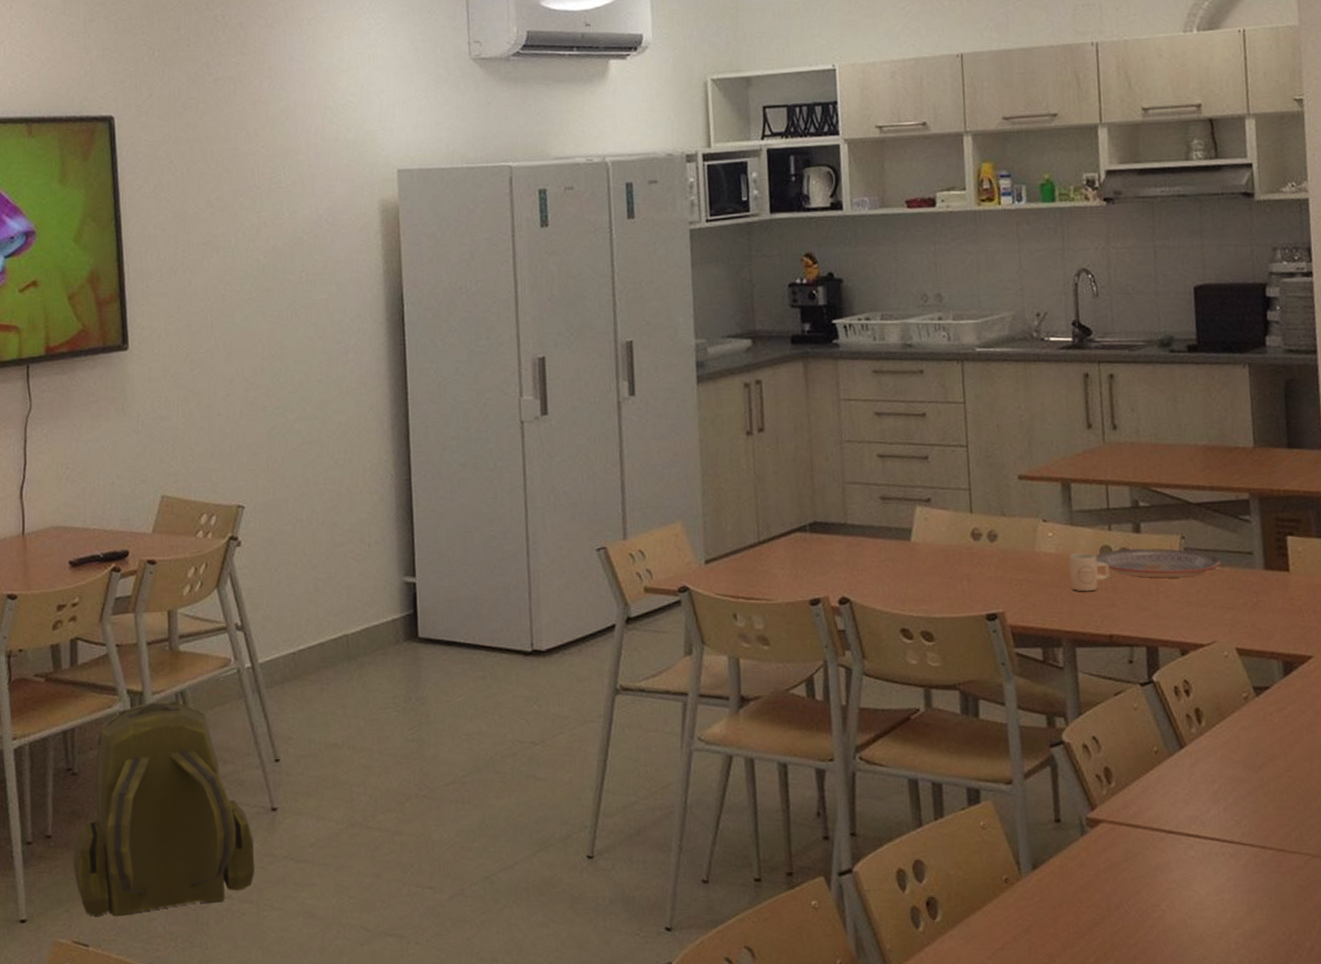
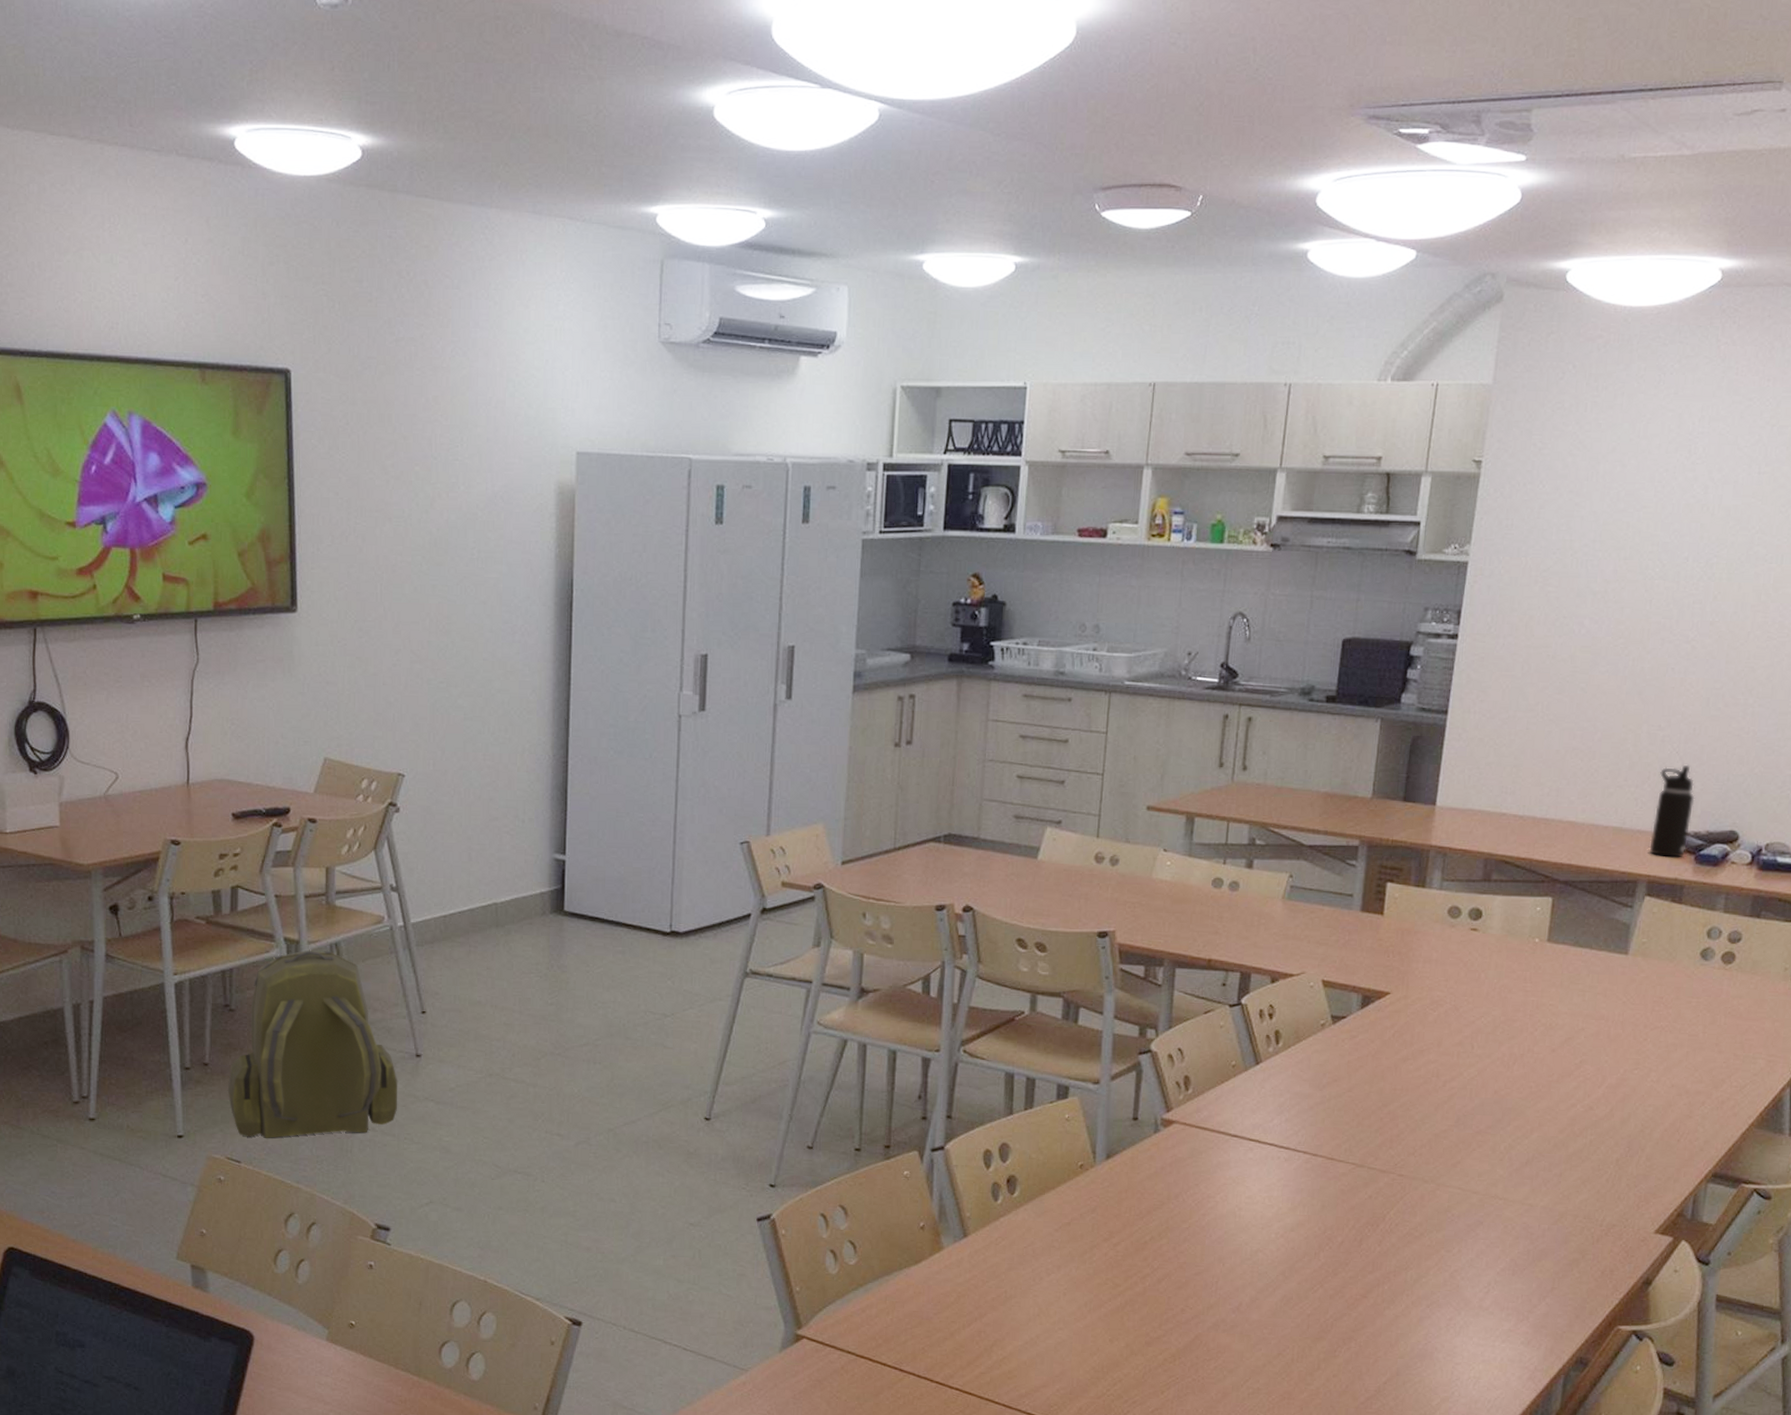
mug: present [1068,553,1110,592] -> none [1180,883,1219,919]
plate: present [1096,548,1222,579] -> none [1207,882,1323,913]

